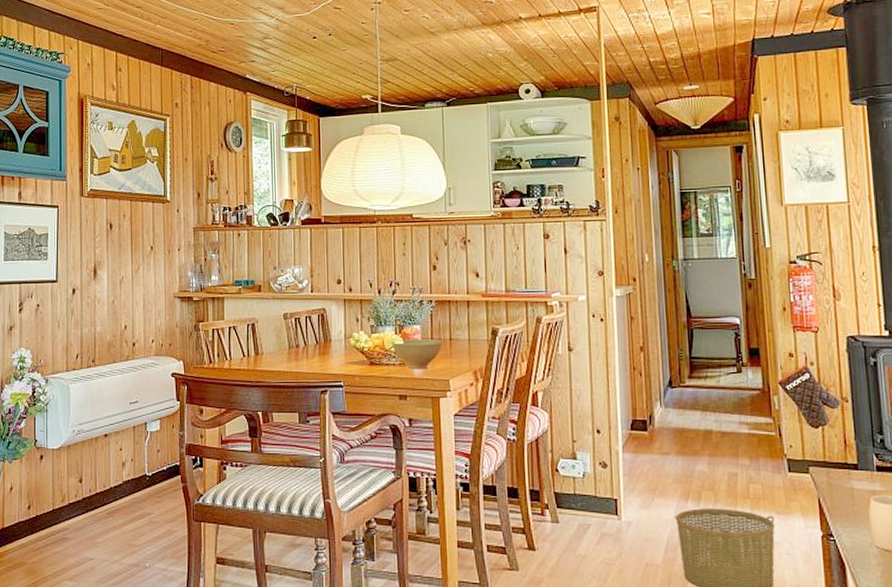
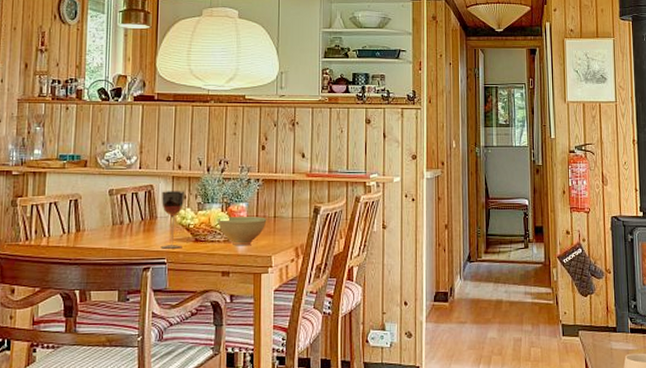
wineglass: none [335,314,358,372] -> present [160,191,185,249]

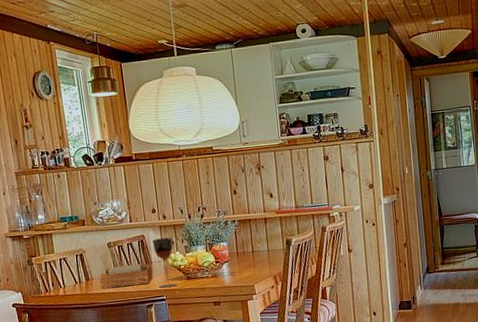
napkin holder: none [92,217,156,244] -> present [99,264,153,289]
bowl: present [218,217,267,246] -> none [204,252,247,279]

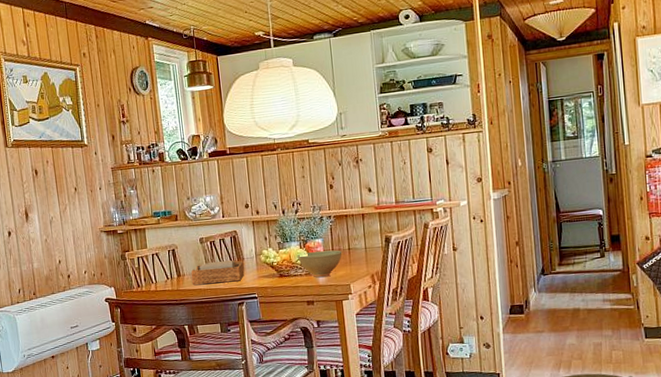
wineglass: present [152,237,177,288] -> none [245,233,269,286]
bowl: none [204,252,247,279] -> present [297,250,342,278]

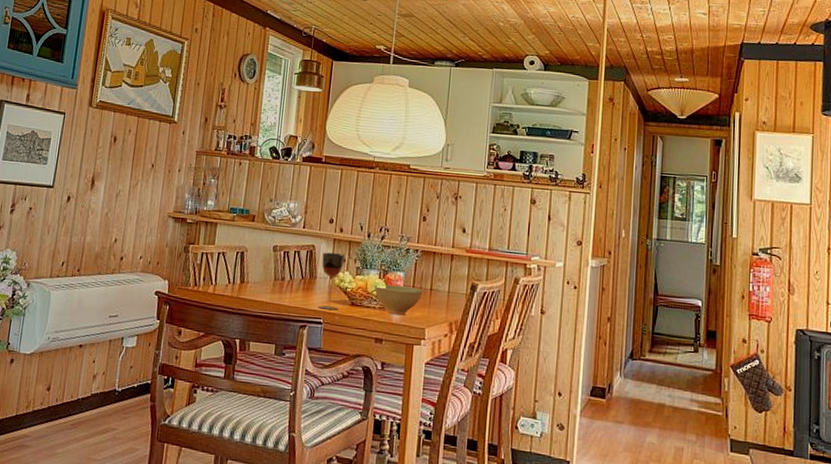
napkin holder: present [191,260,245,286] -> none [254,274,315,301]
wineglass: none [245,233,269,286] -> present [318,252,345,310]

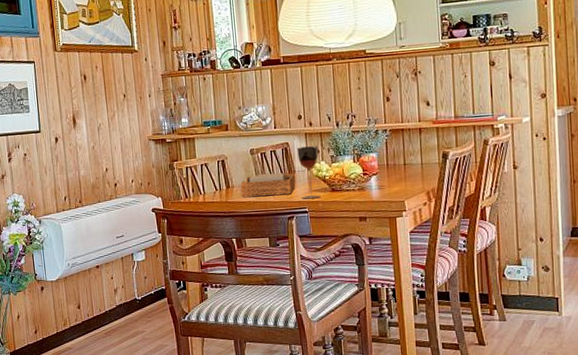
napkin holder: none [254,274,315,301] -> present [240,173,296,198]
bowl: present [374,284,423,315] -> none [351,165,398,193]

